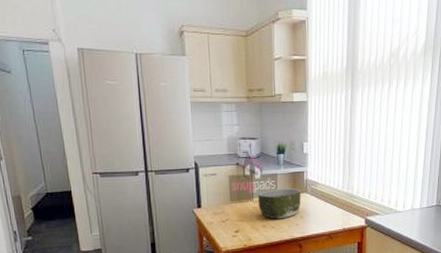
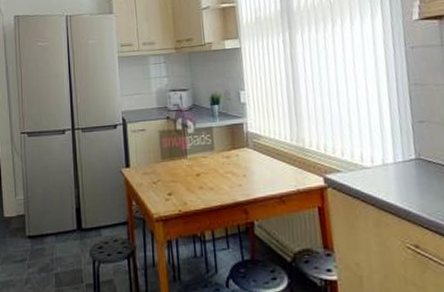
bowl: present [258,188,301,219] -> none [192,142,243,179]

